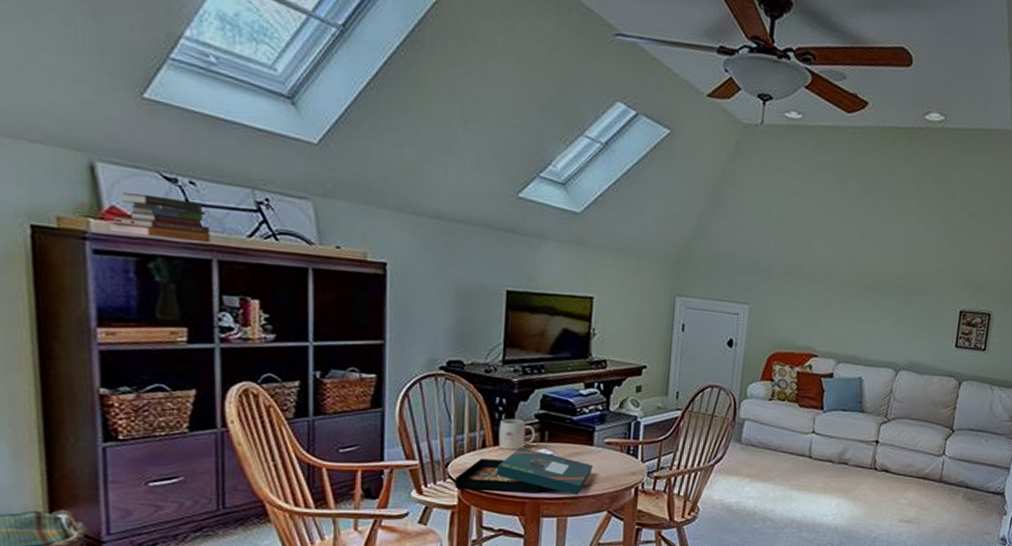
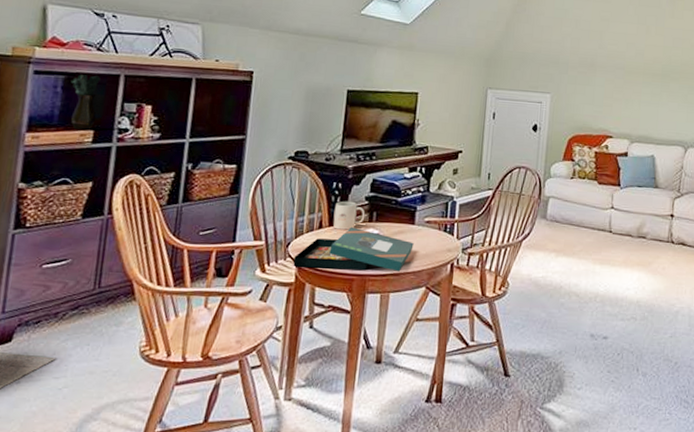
books: present [108,192,211,242] -> none [48,26,123,62]

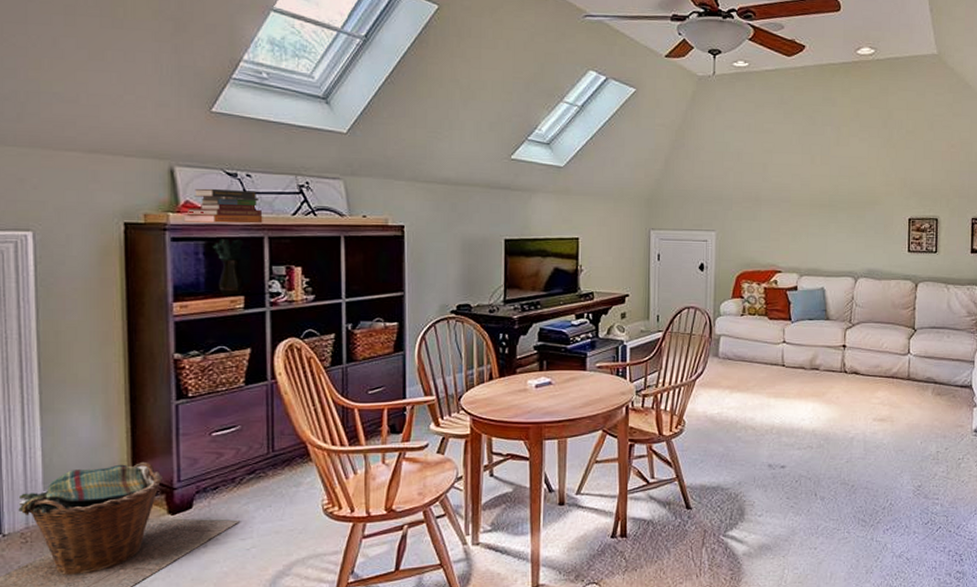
books: none [48,26,123,62] -> present [183,188,263,224]
board game: present [293,226,414,272] -> none [467,376,587,419]
mug: present [333,201,366,230] -> none [503,351,535,380]

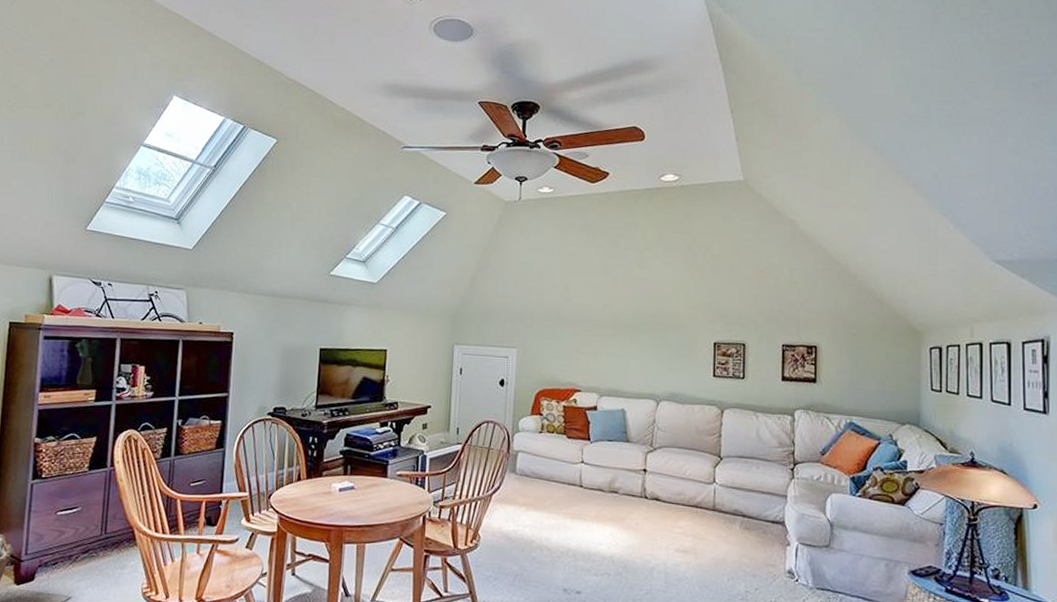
books: present [183,188,263,224] -> none [55,294,118,326]

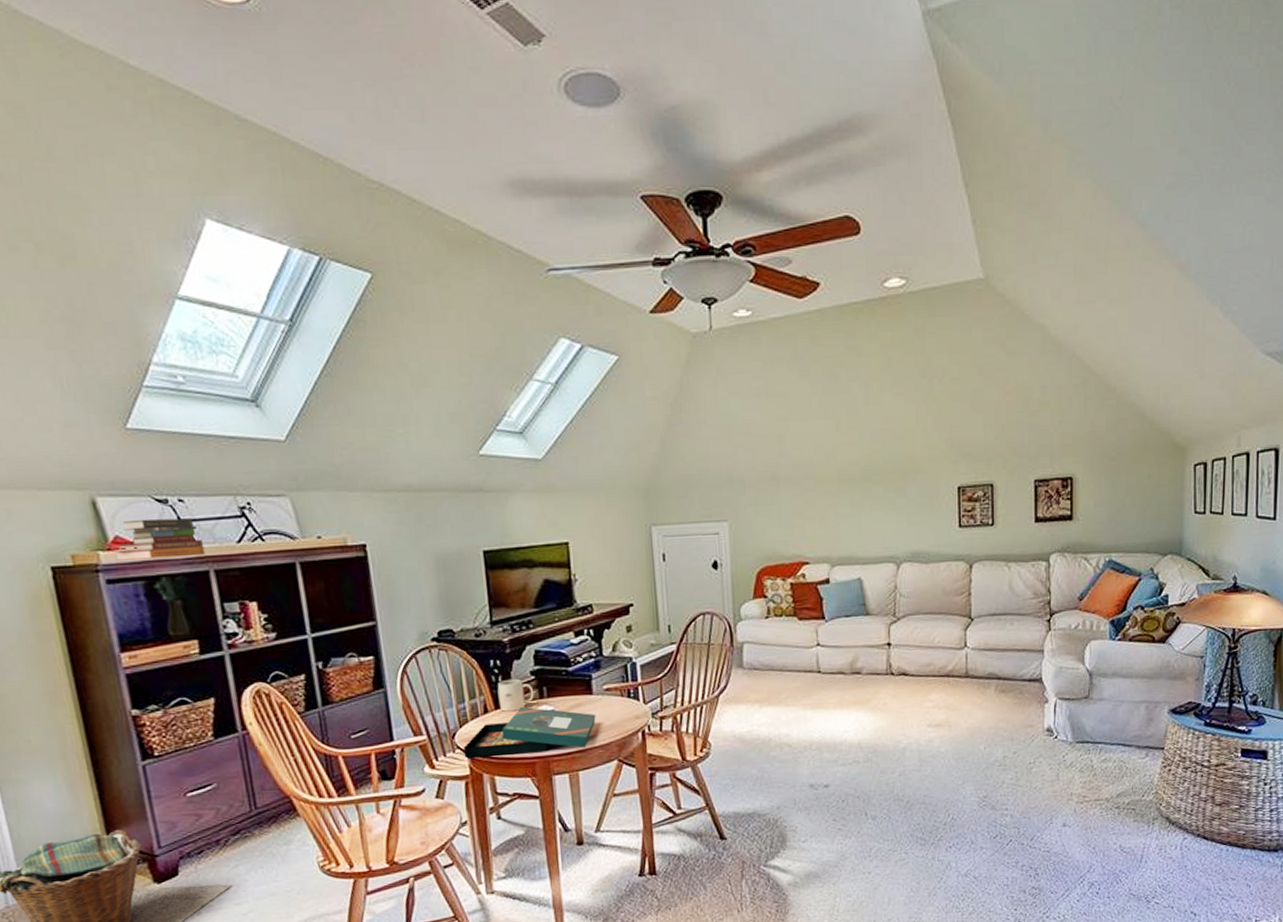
books: none [55,294,118,326] -> present [115,518,206,561]
board game: none [275,479,387,523] -> present [463,706,596,758]
mug: none [310,455,340,483] -> present [497,678,535,712]

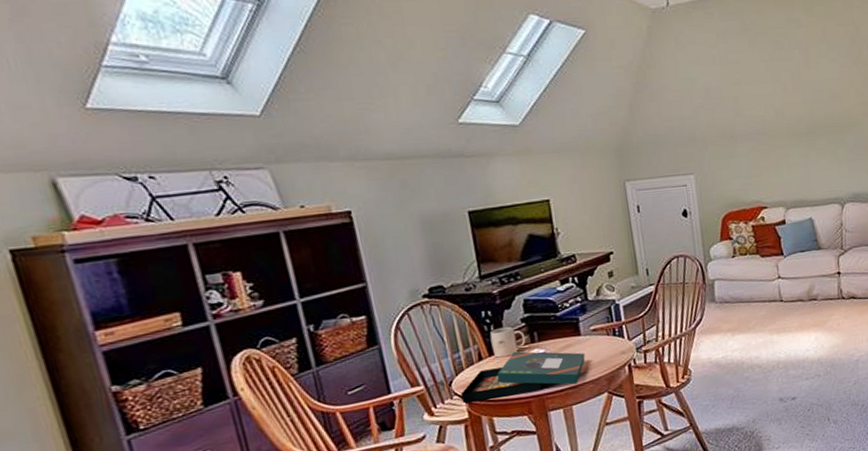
books: present [115,518,206,561] -> none [82,194,182,240]
vase: present [153,573,197,642] -> none [126,249,178,317]

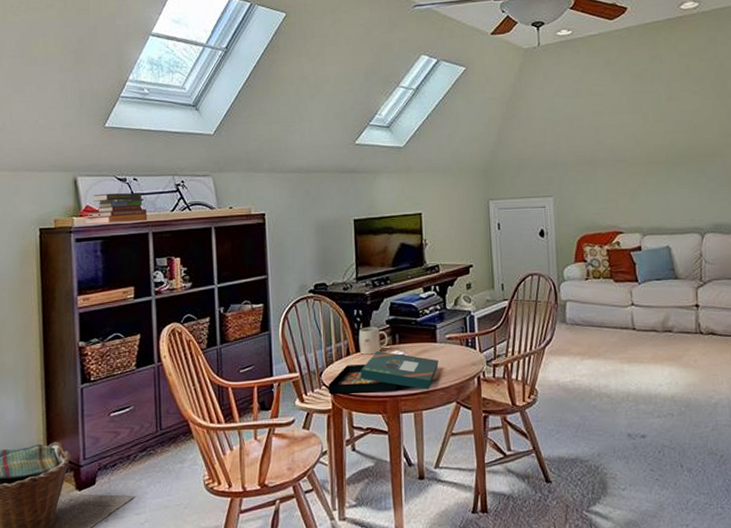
books: none [82,194,182,240] -> present [85,192,148,224]

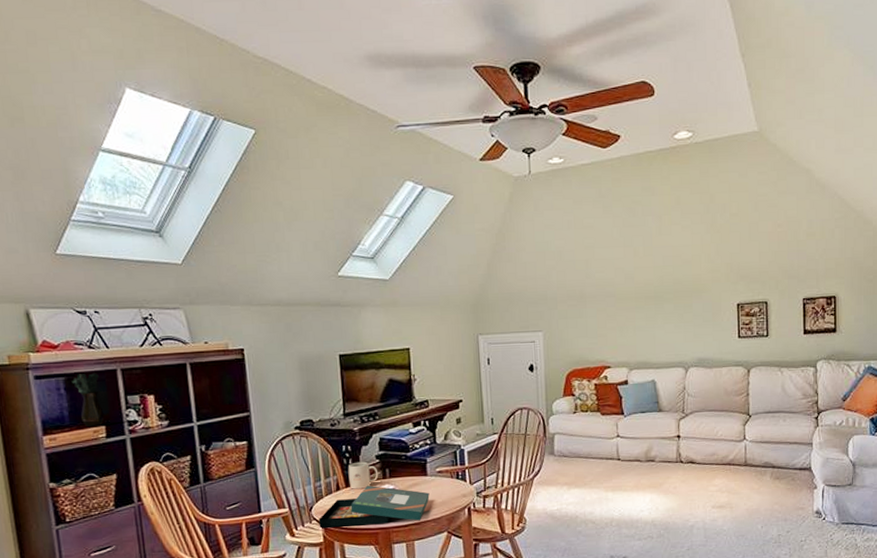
books: present [85,192,148,224] -> none [42,326,114,361]
vase: none [107,235,134,289] -> present [71,371,105,428]

